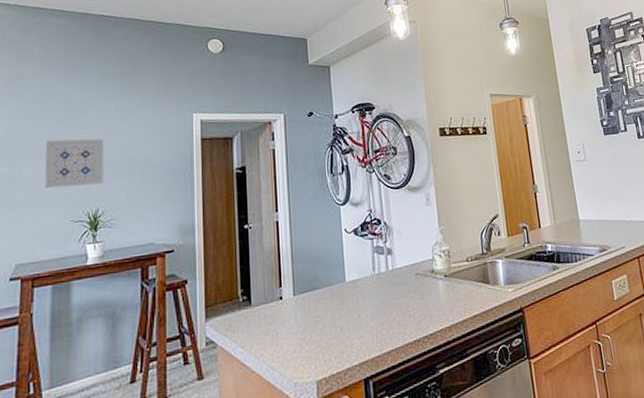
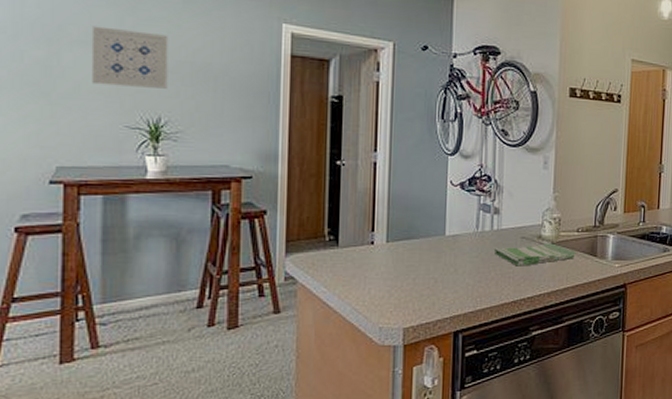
dish towel: none [391,276,470,304] -> present [493,243,577,266]

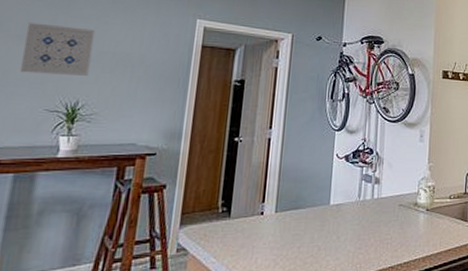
dish towel: present [493,243,577,266] -> none [373,210,449,233]

